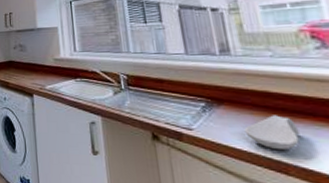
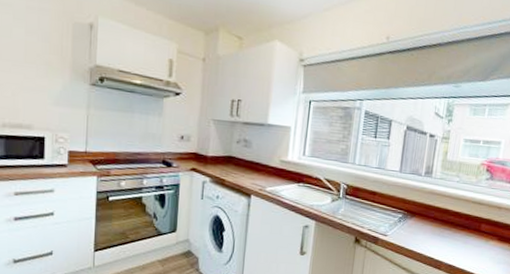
spoon rest: present [244,115,300,151] -> none [423,227,457,253]

